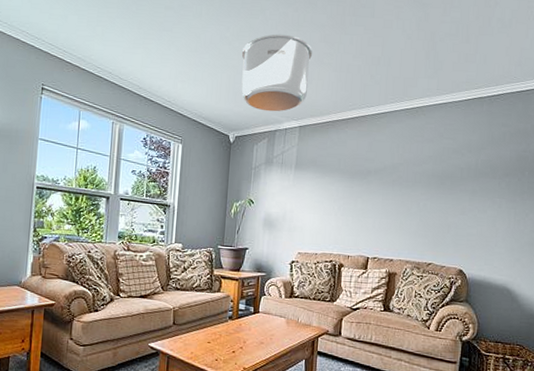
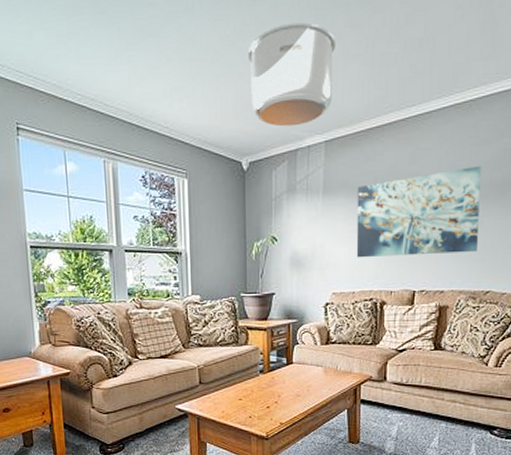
wall art: none [320,158,425,229] -> present [356,165,481,258]

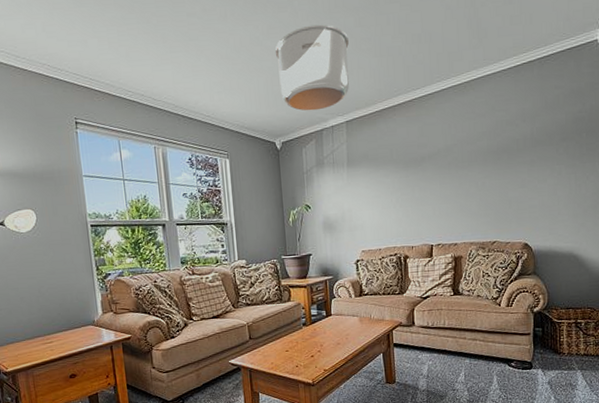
wall art: present [356,165,481,258] -> none [376,136,482,219]

